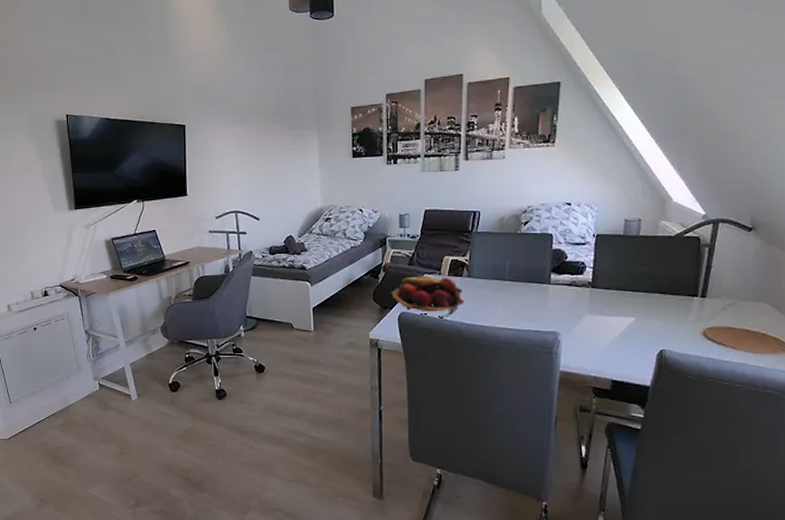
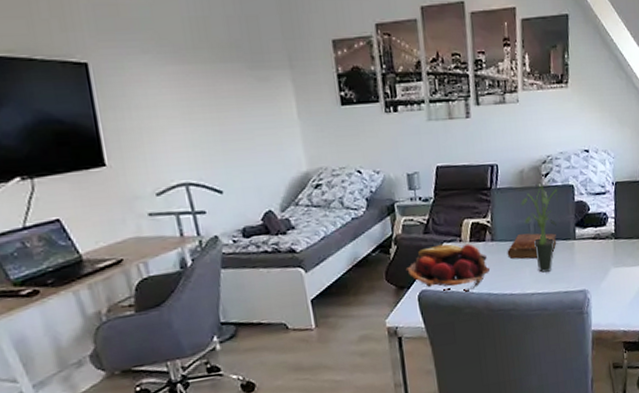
bible: none [481,274,531,298] -> present [507,233,557,259]
potted plant: none [499,231,536,310] -> present [521,184,558,273]

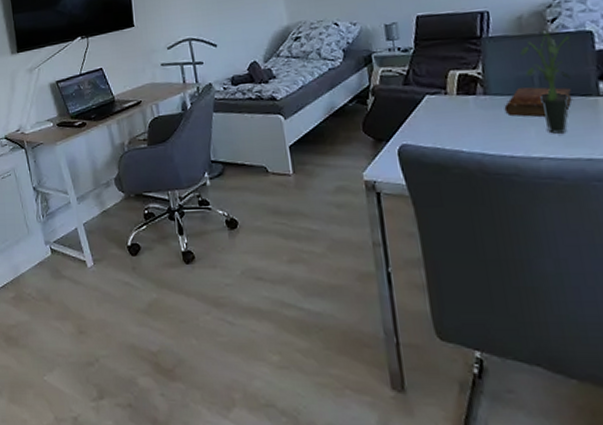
fruit basket: present [405,243,491,294] -> none [384,96,484,150]

